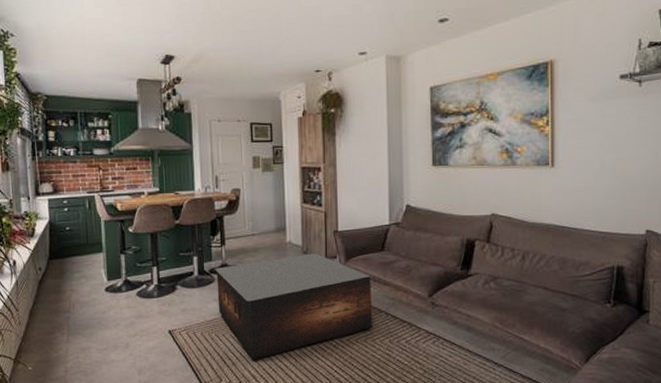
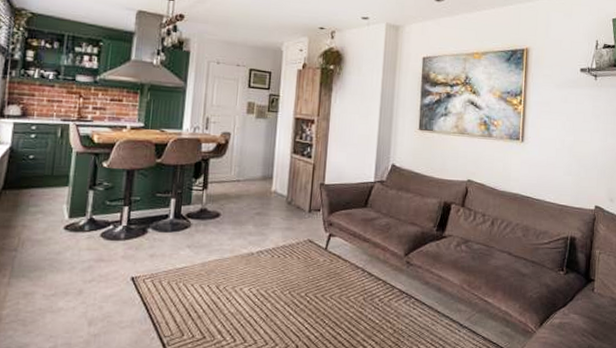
coffee table: present [215,252,372,360] -> none [190,203,352,314]

